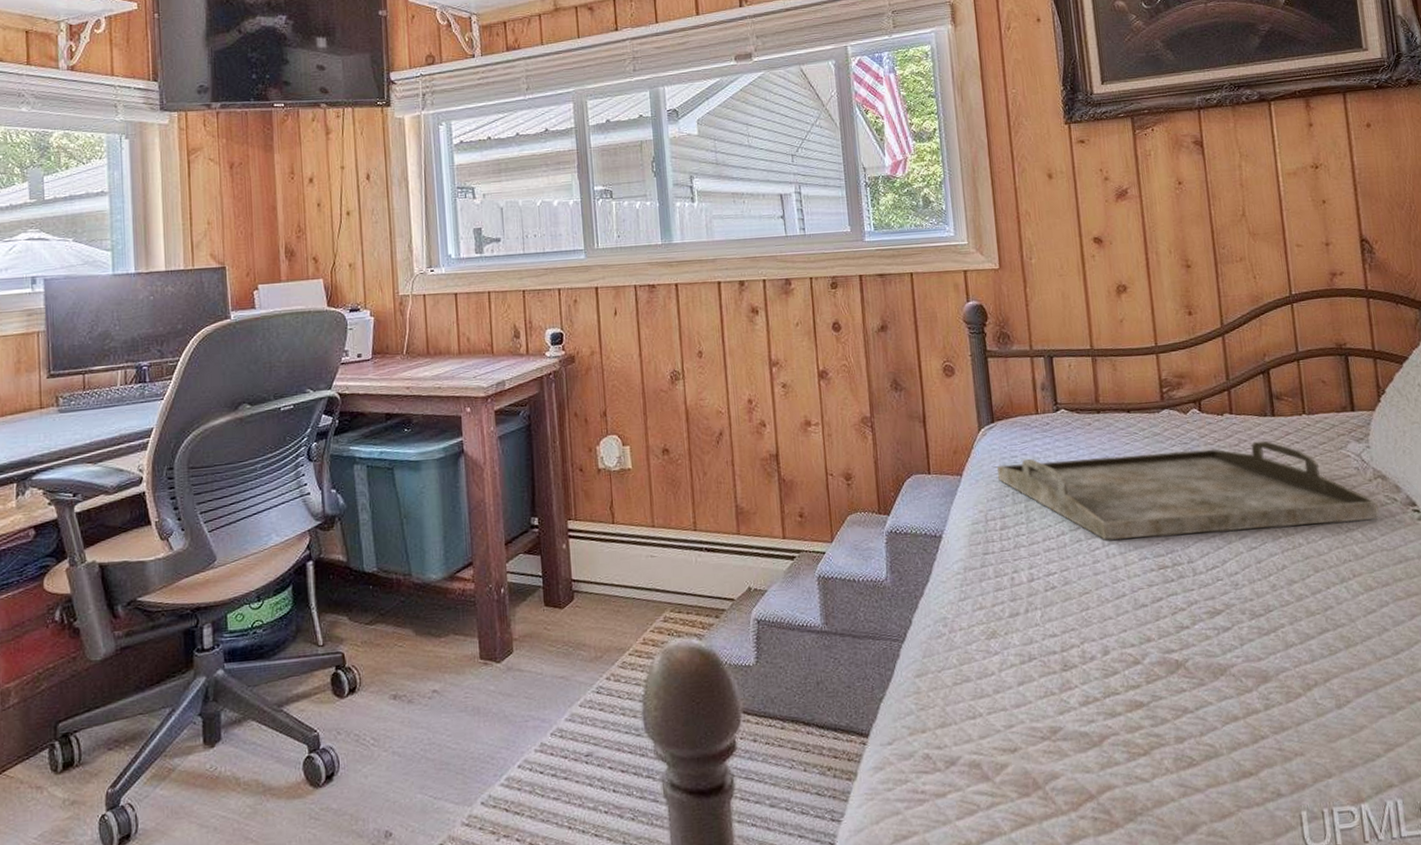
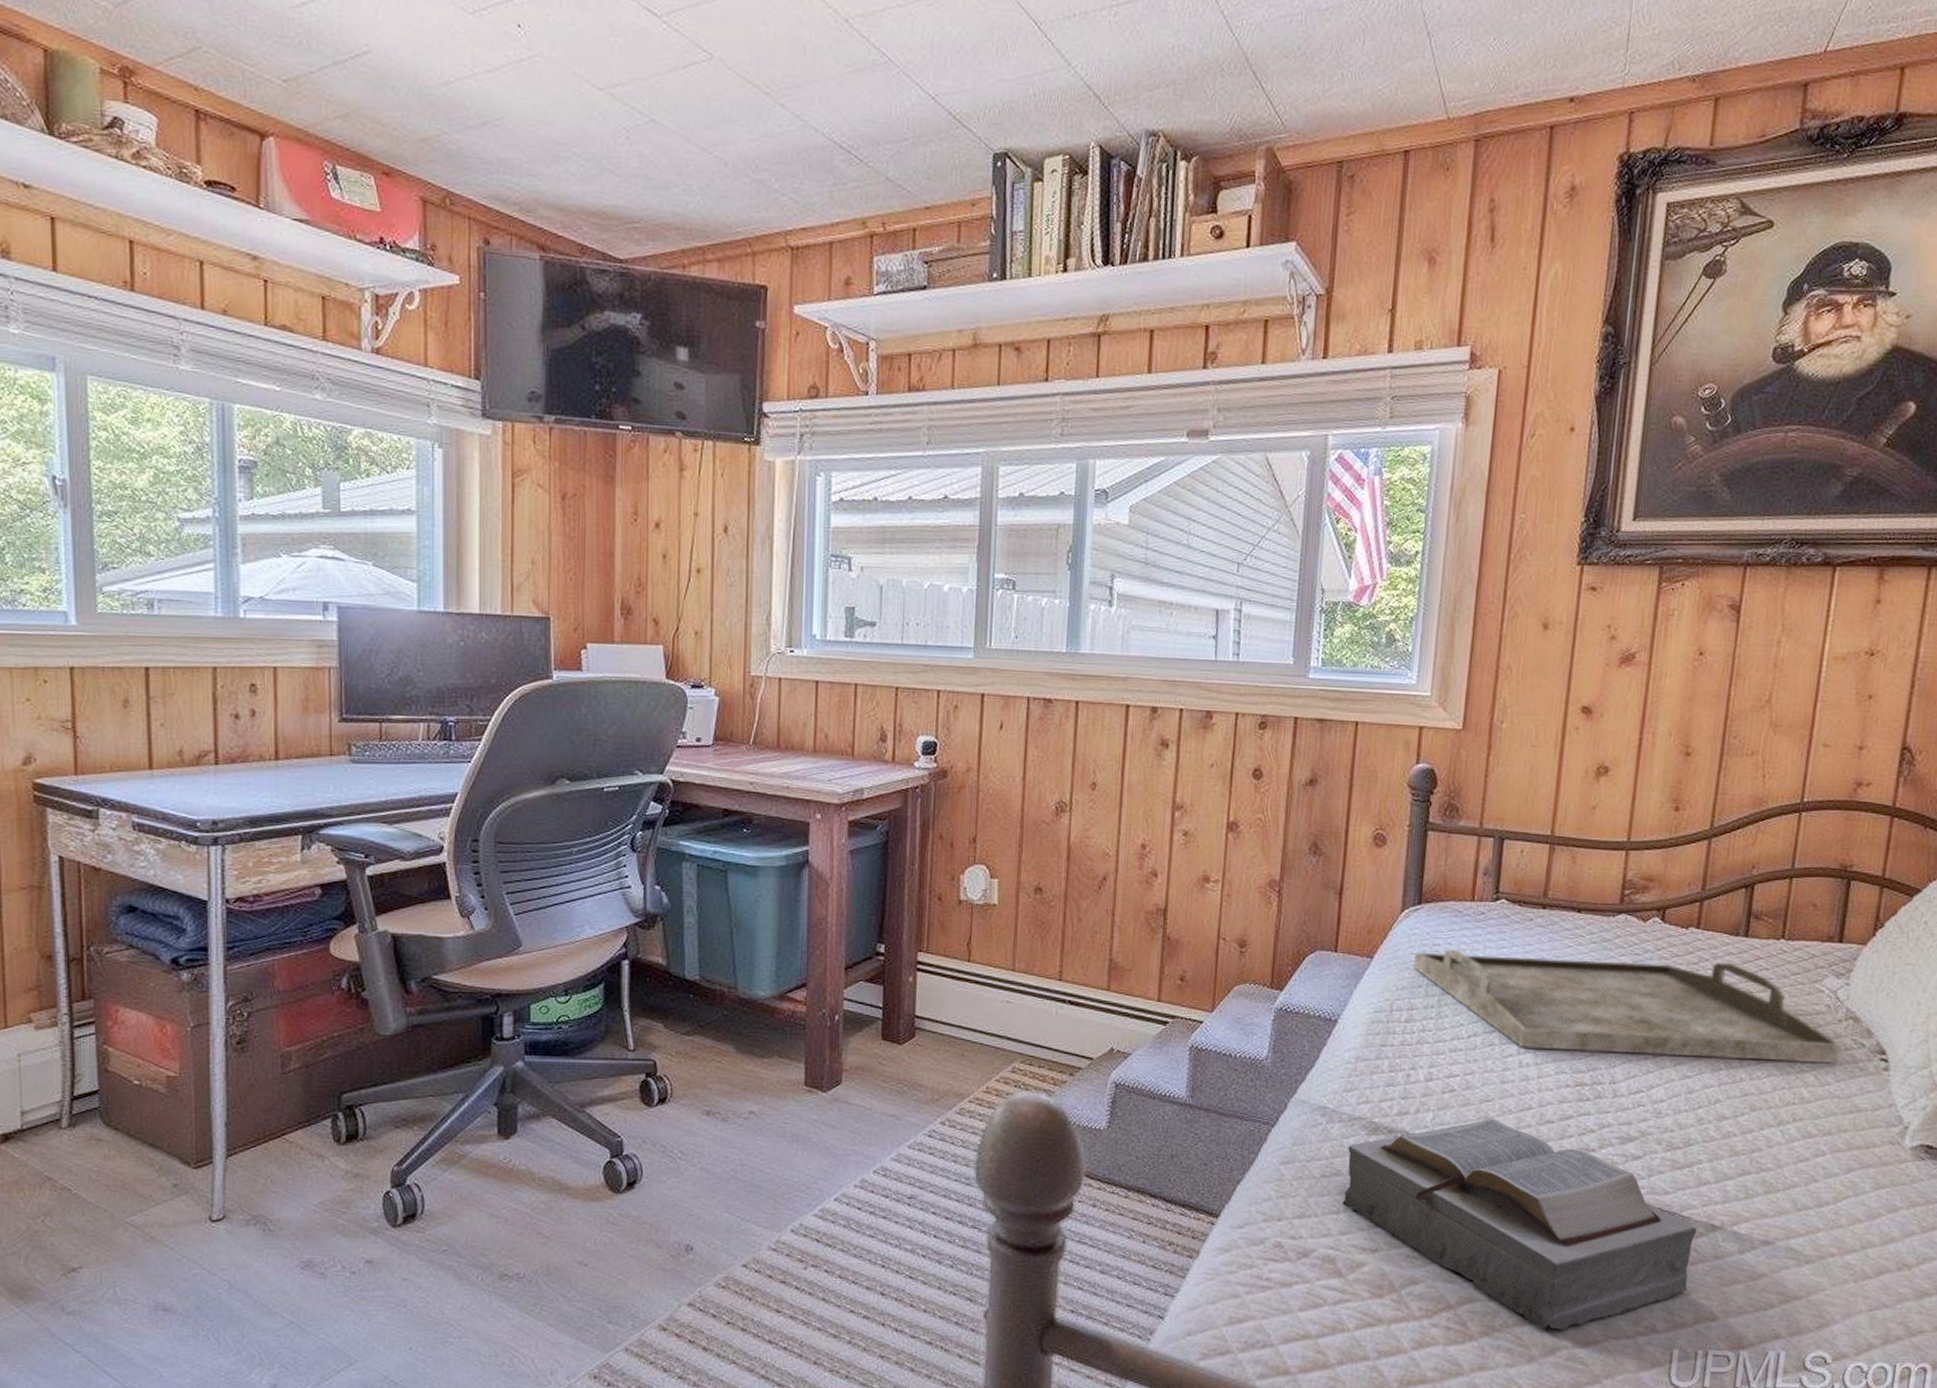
bible: none [972,609,1300,808] -> present [1342,1118,1697,1330]

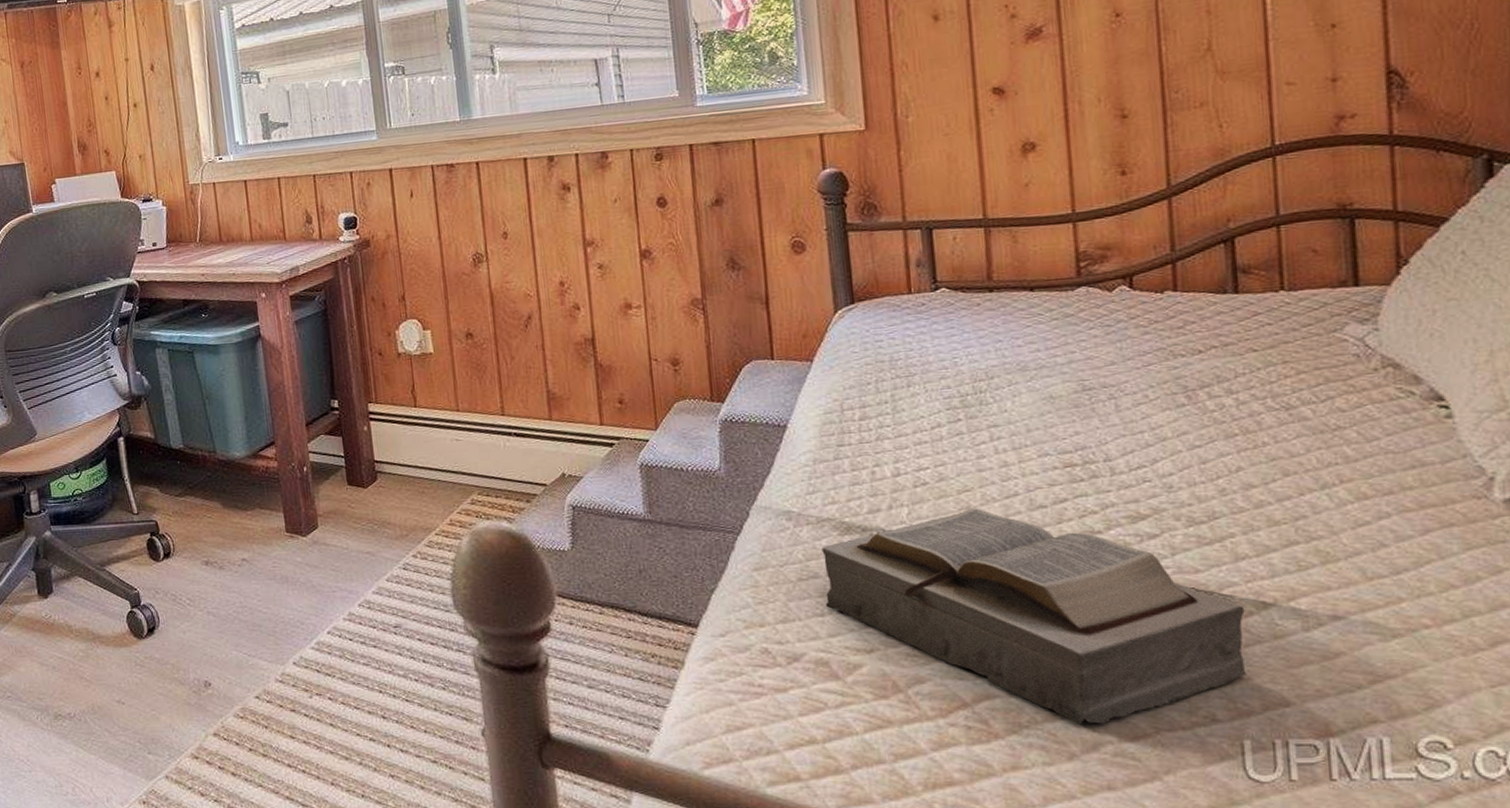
serving tray: present [1414,949,1842,1064] -> none [857,322,1386,434]

